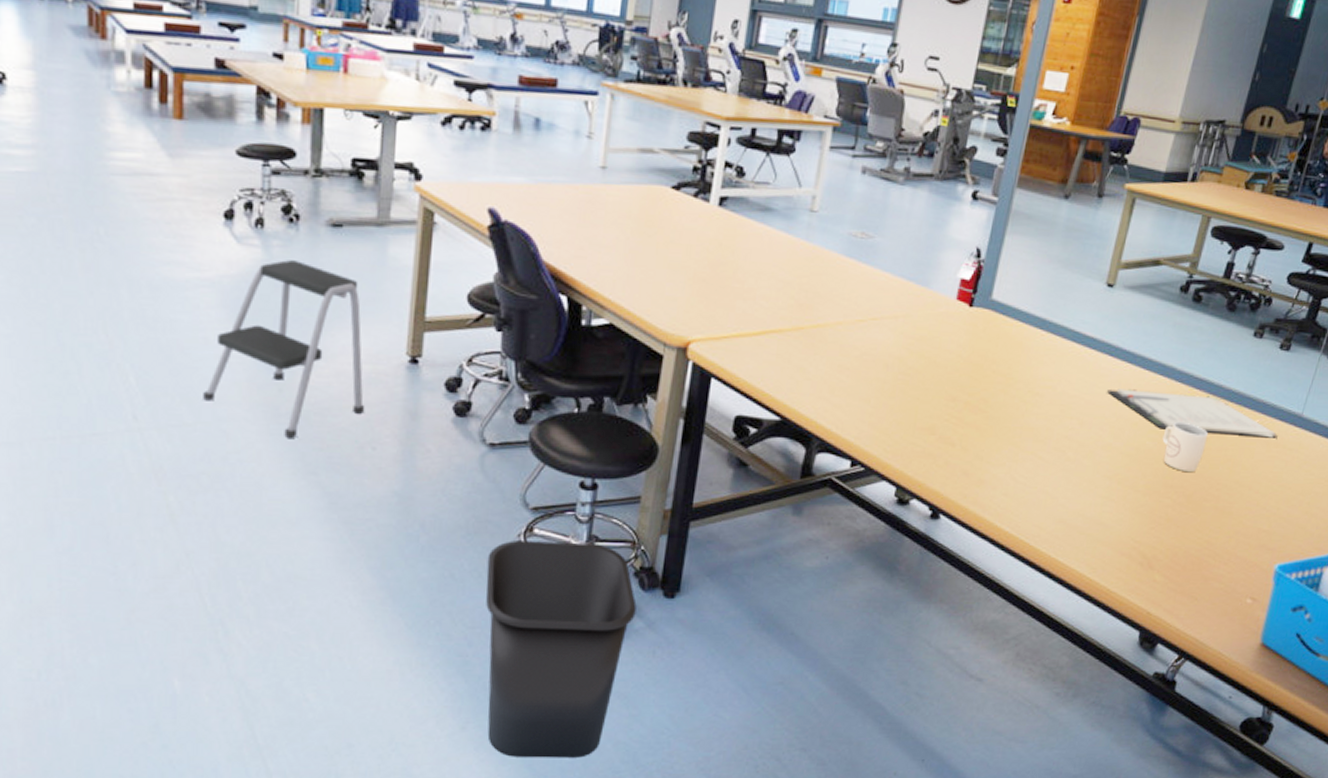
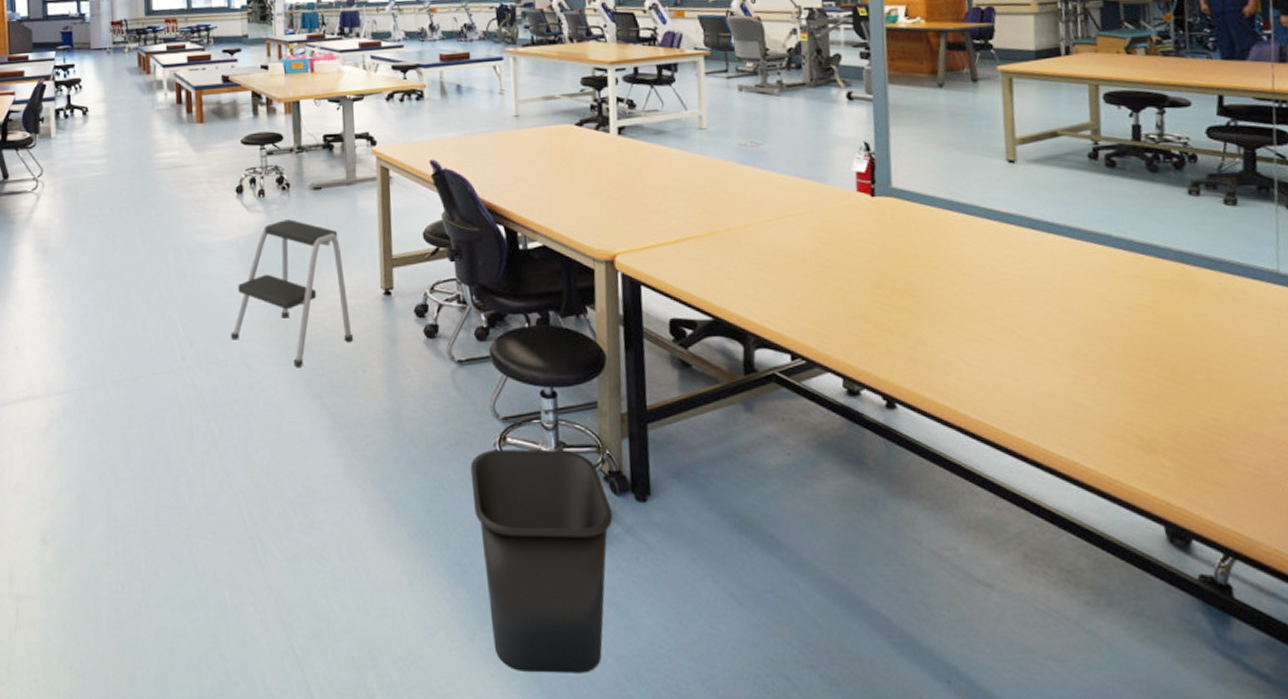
clipboard: present [1107,389,1278,438] -> none [1041,260,1258,300]
mug: present [1162,421,1209,473] -> none [1119,289,1175,343]

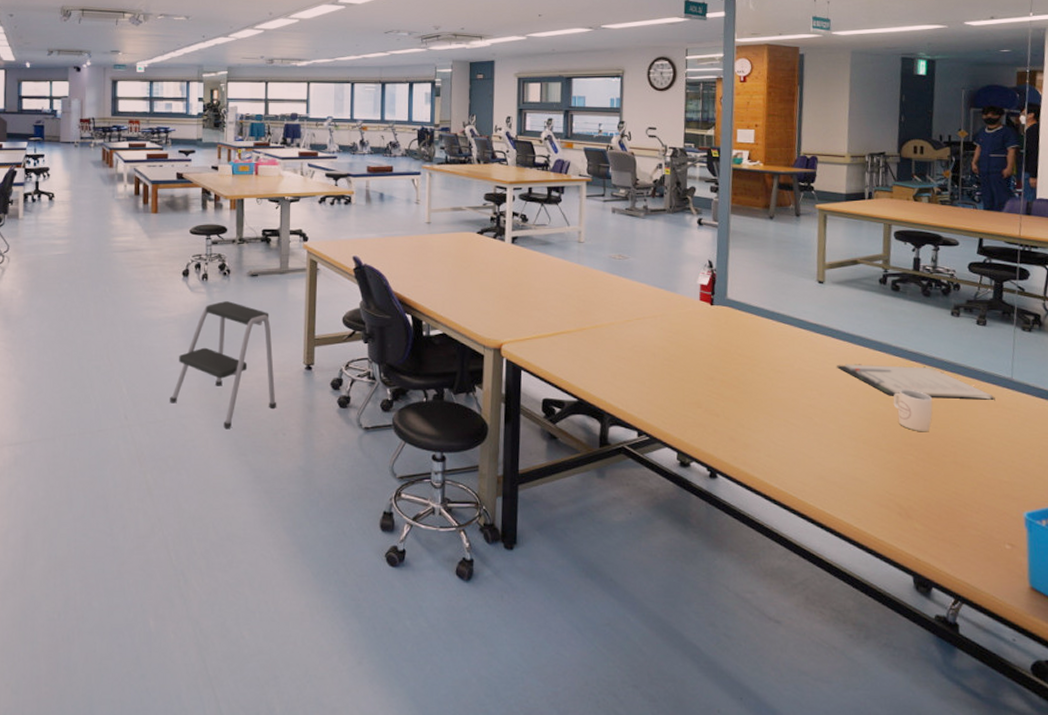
waste bin: present [470,449,613,673] -> none [369,504,484,691]
clipboard: none [1041,260,1258,300] -> present [837,364,995,400]
mug: none [1119,289,1175,343] -> present [893,389,933,432]

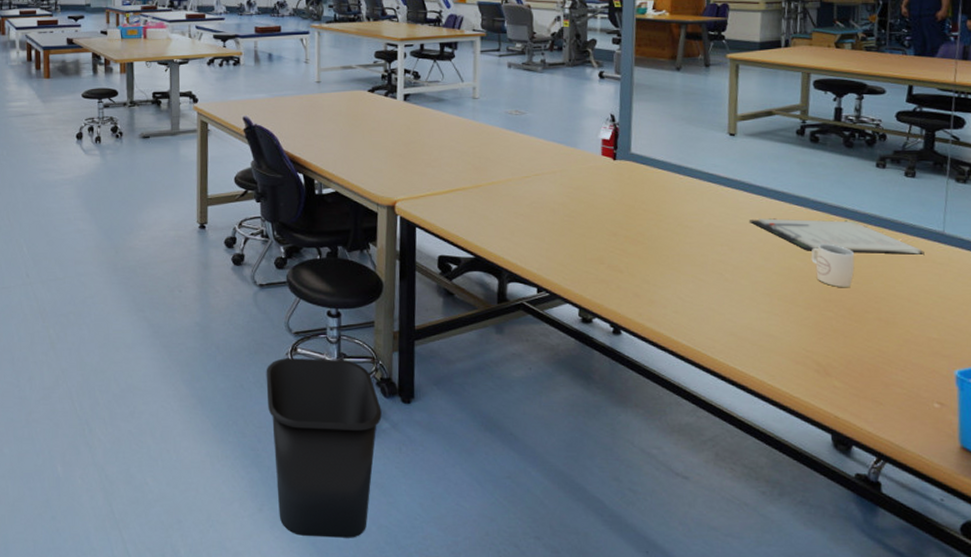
step stool: present [170,301,277,428] -> none [69,163,173,285]
waste bin: none [369,504,484,691] -> present [266,358,382,538]

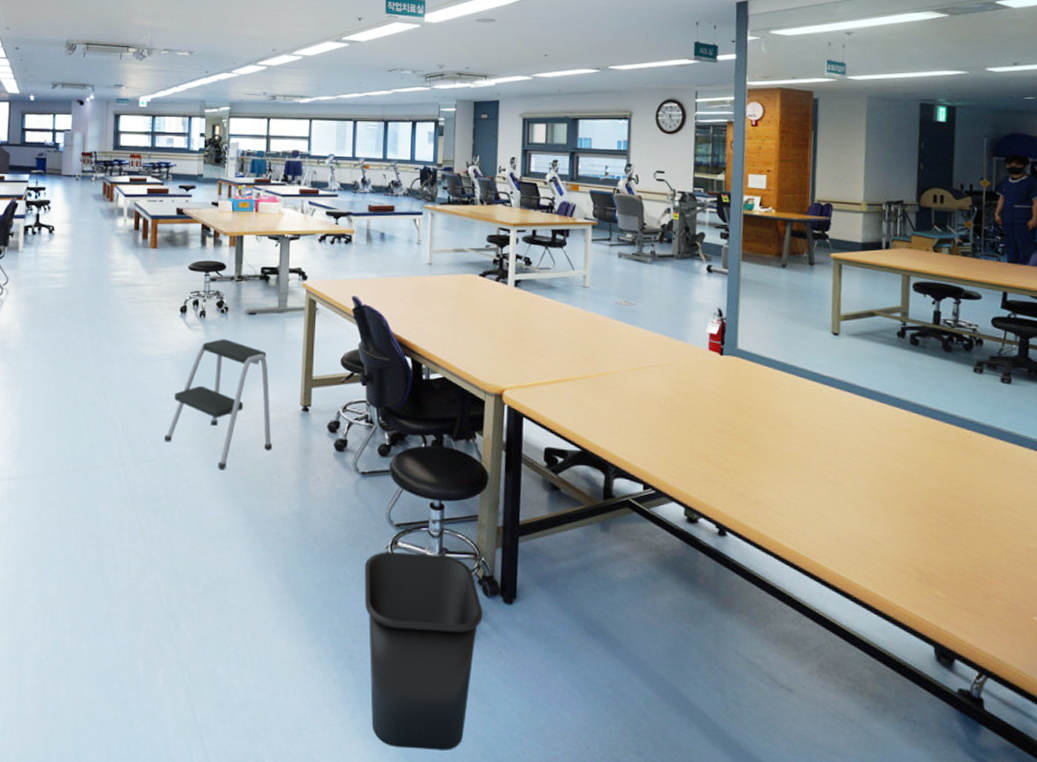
step stool: none [69,163,173,285] -> present [164,339,273,469]
clipboard: present [750,218,925,254] -> none [853,420,1021,462]
mug: present [811,243,855,288] -> none [912,447,955,494]

